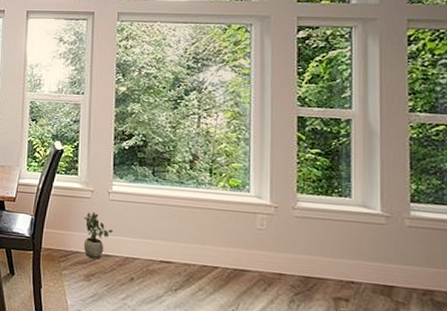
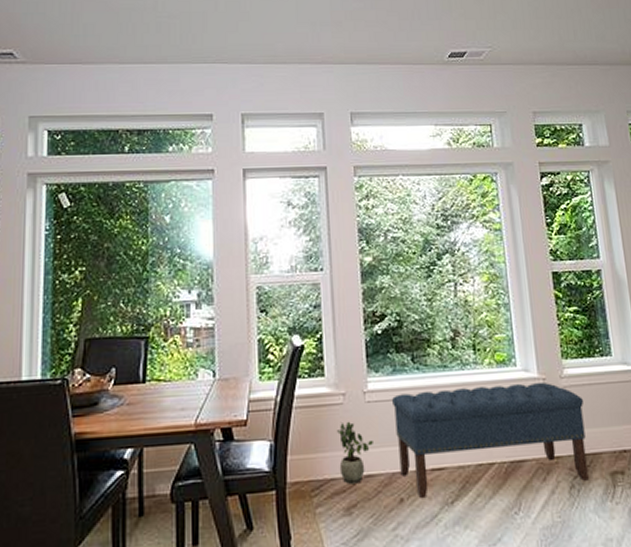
bench: none [132,198,314,299] -> present [392,382,589,499]

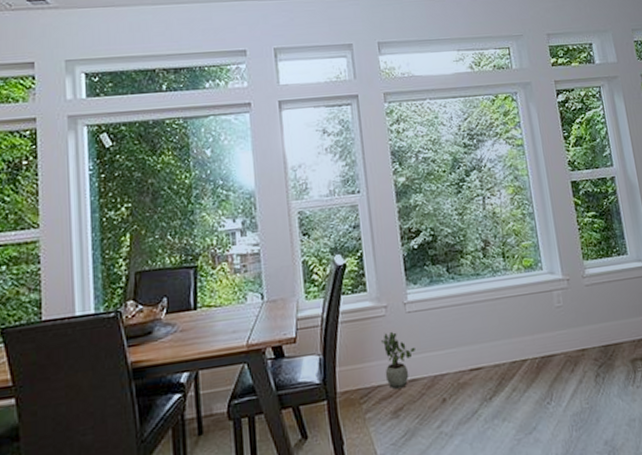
bench: present [392,382,589,499] -> none [431,282,612,398]

